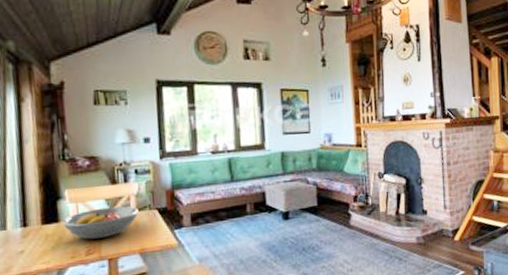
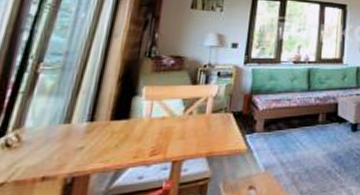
fruit bowl: present [62,206,139,240] -> none [132,107,214,139]

